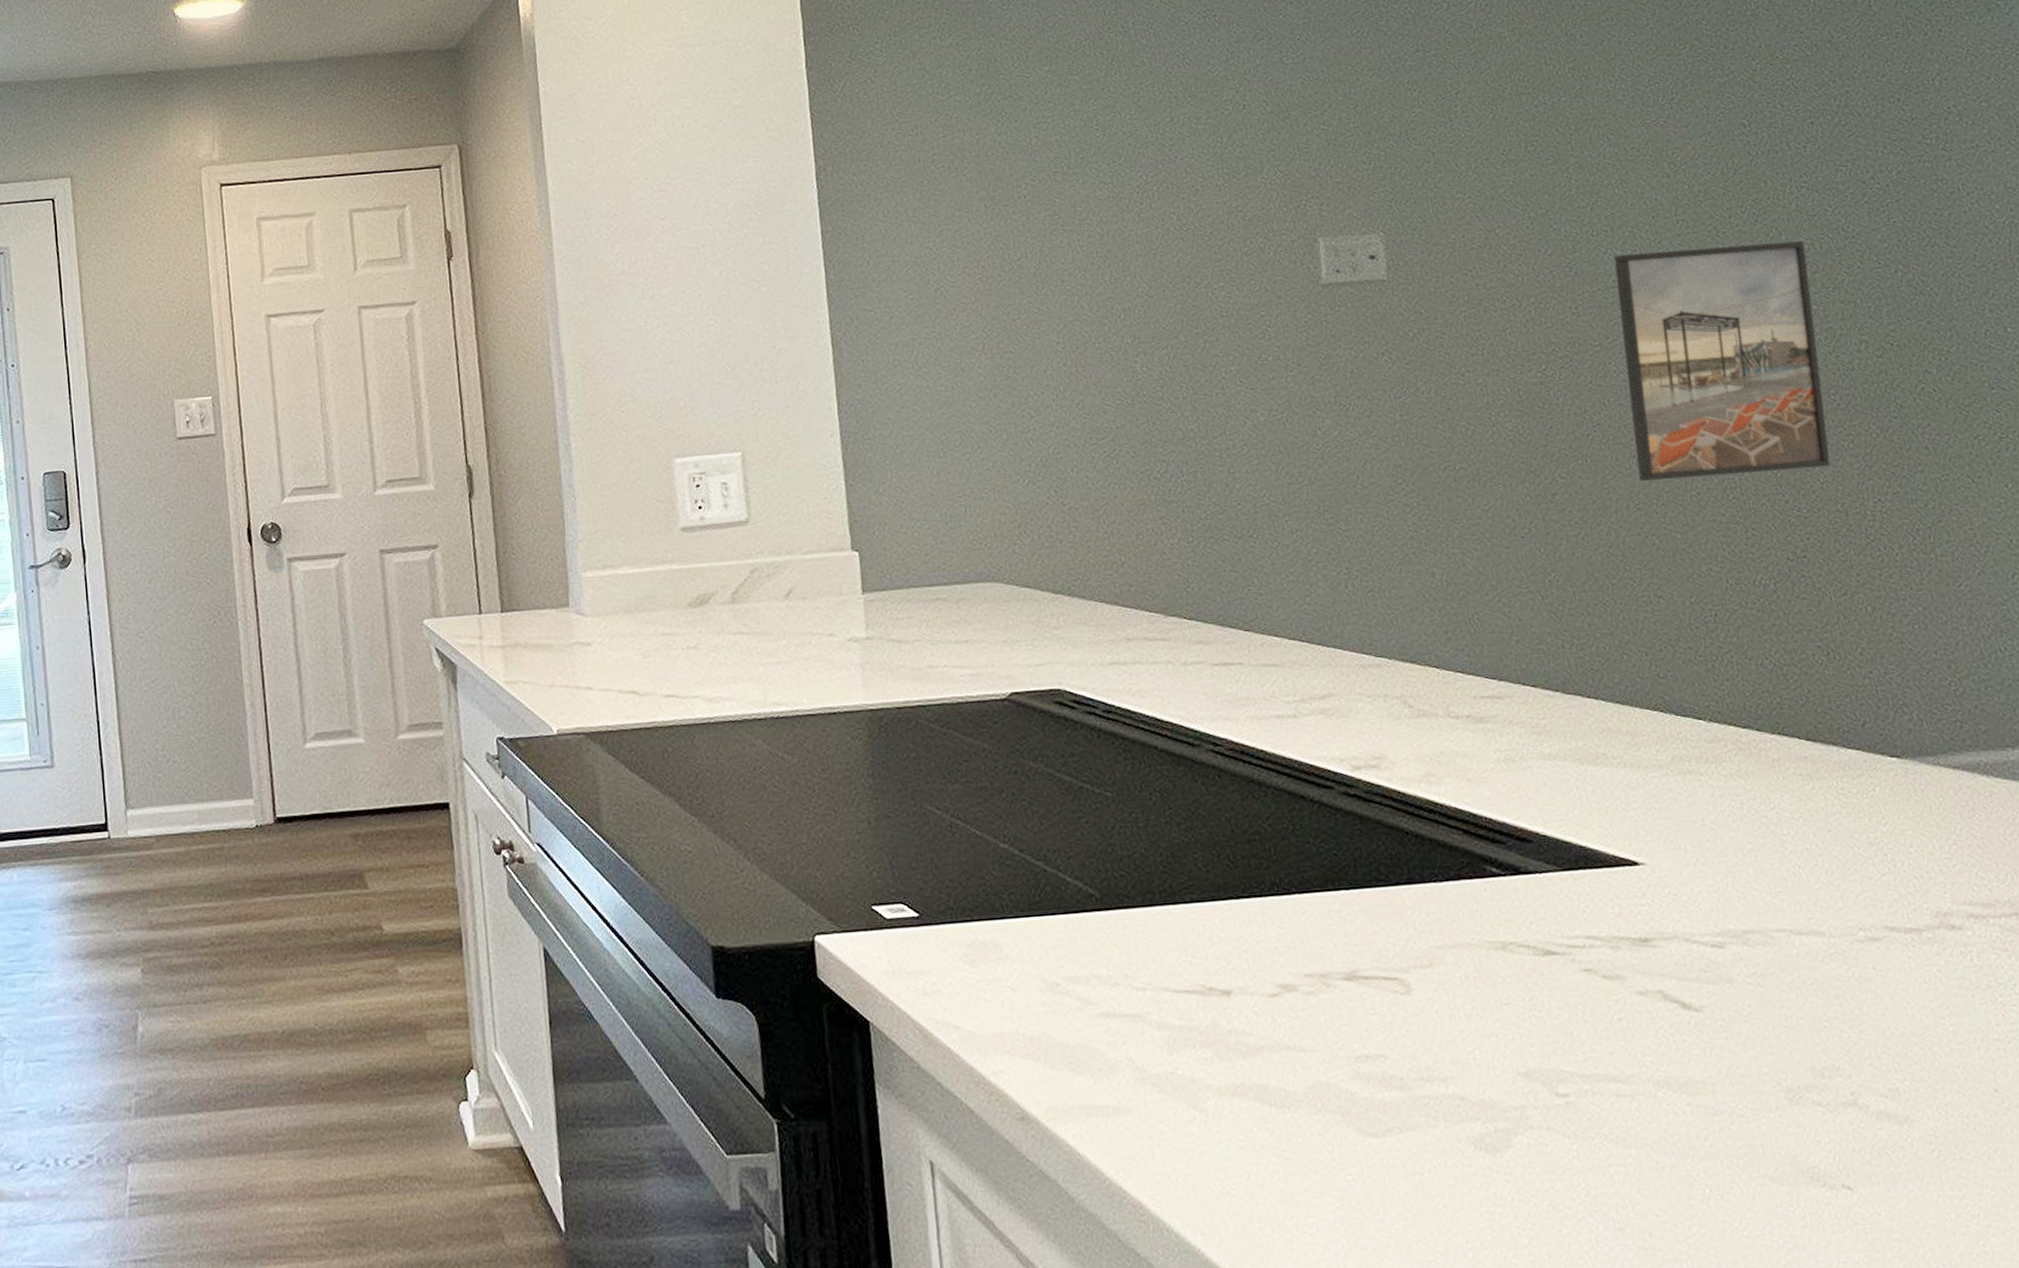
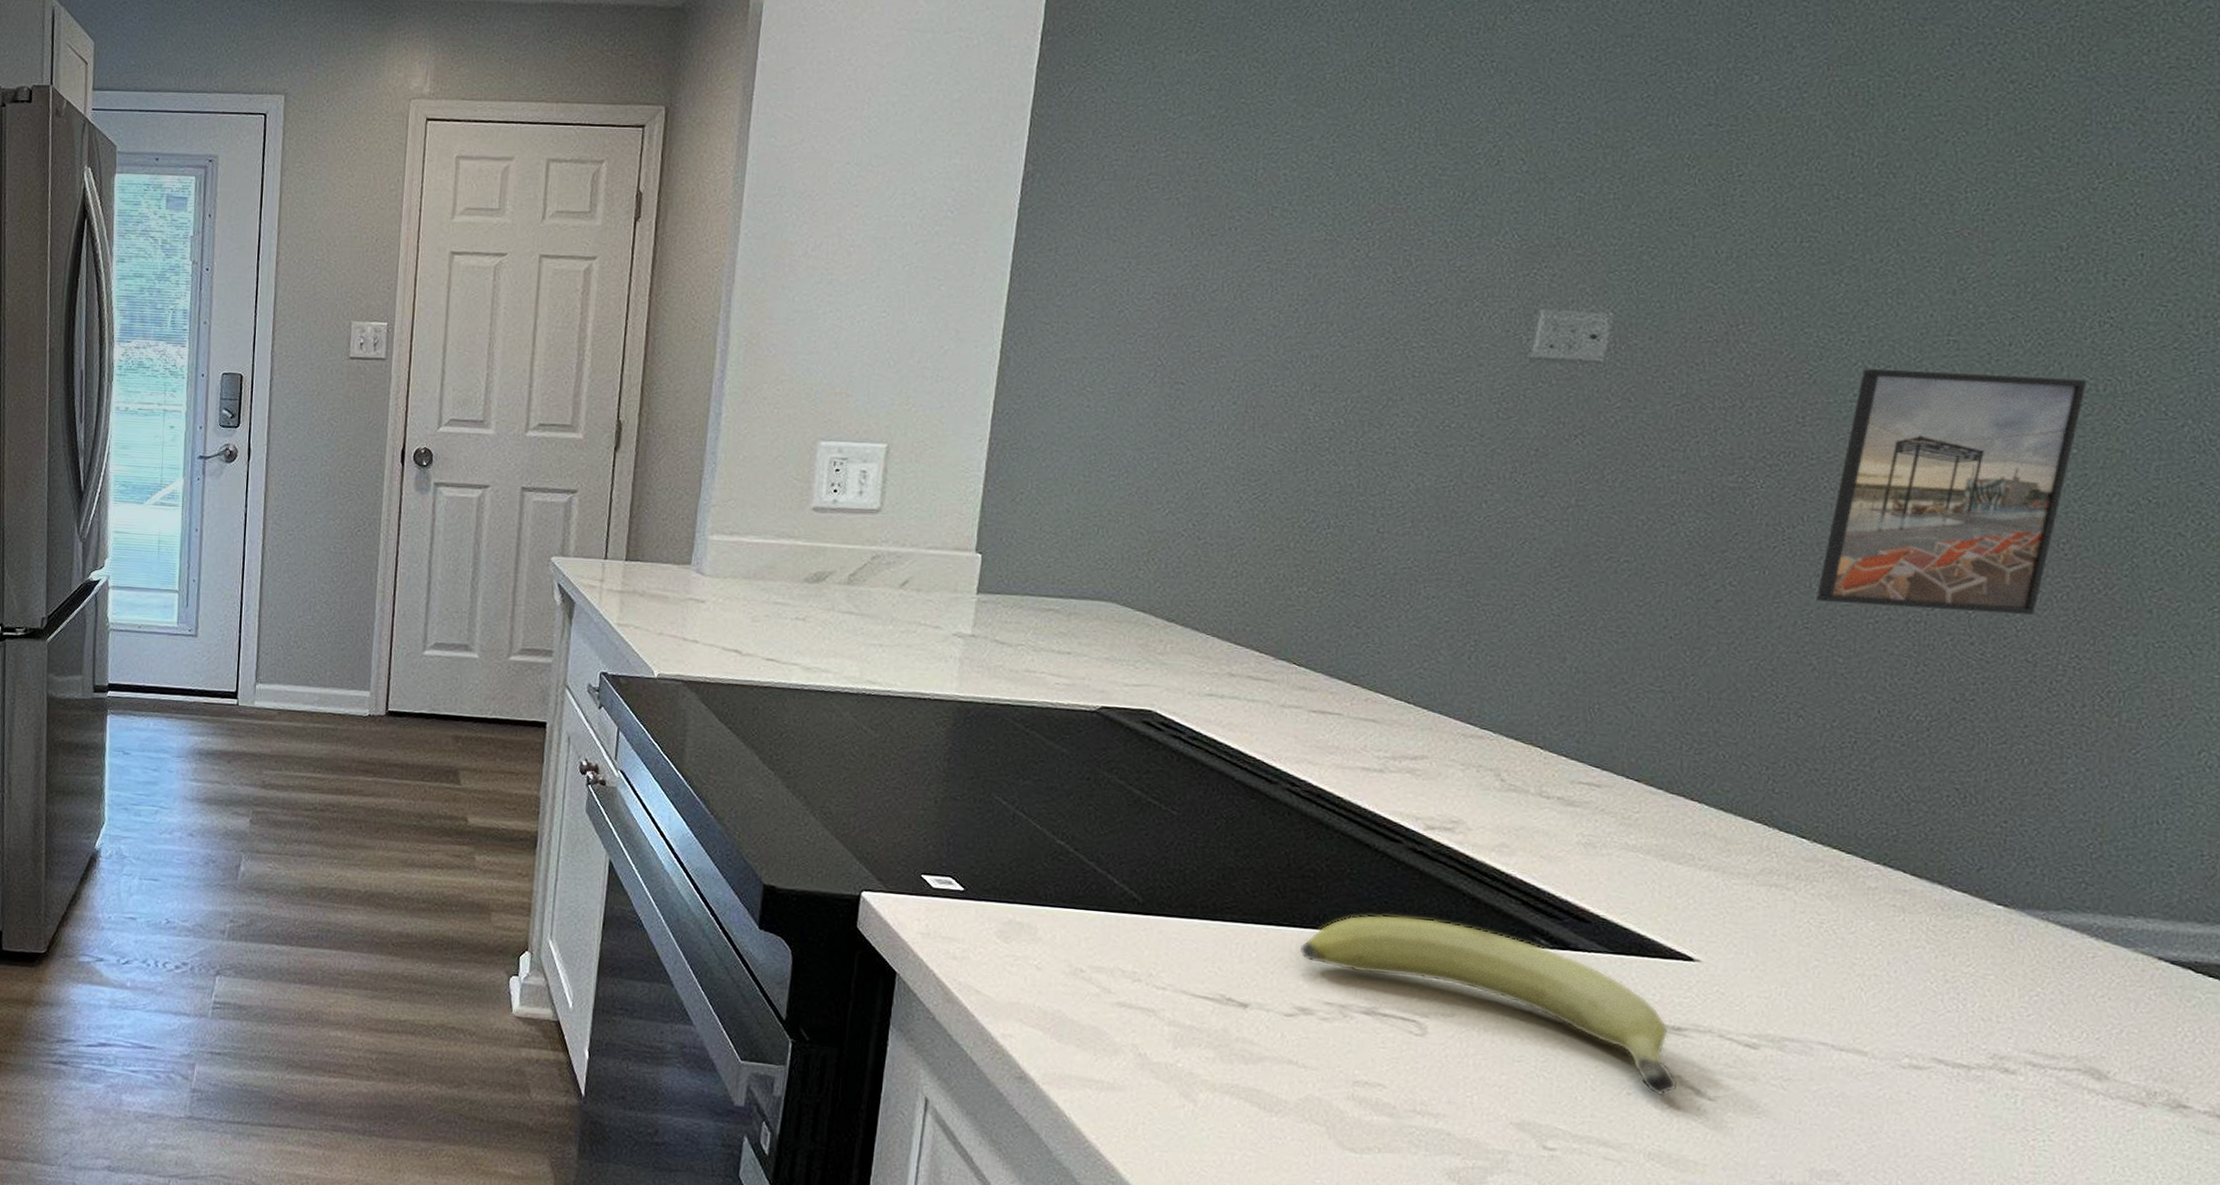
fruit: none [1265,864,1664,1016] -> present [1299,914,1679,1096]

